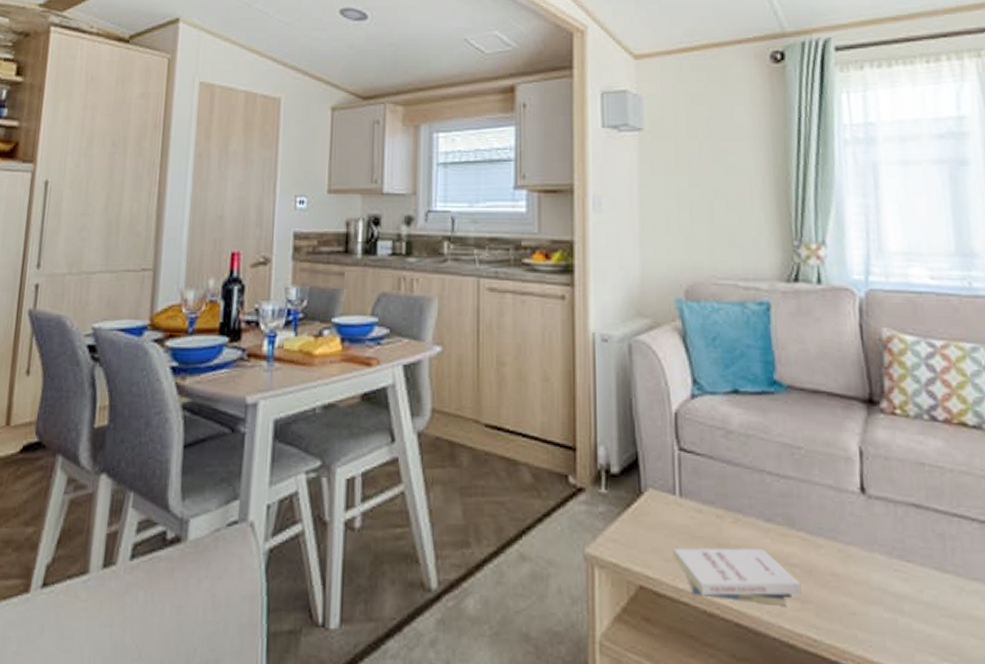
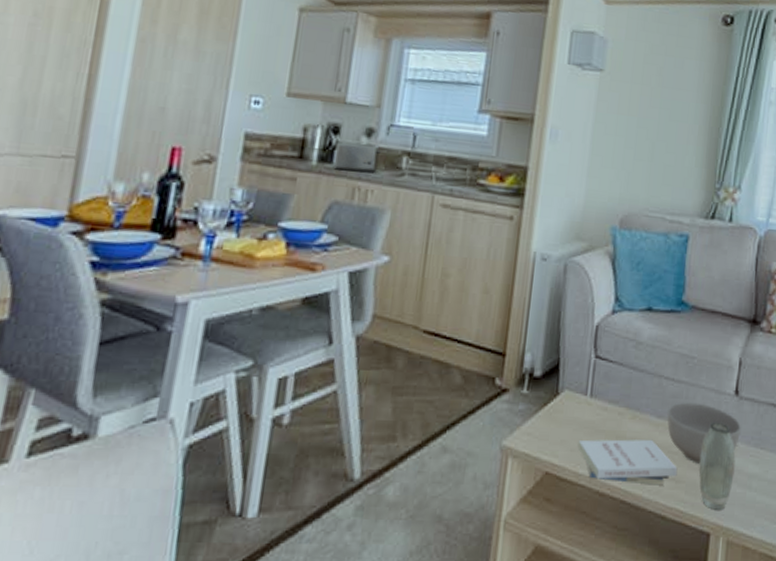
toaster: none [377,232,421,263] -> present [333,141,381,174]
bowl: none [776,502,877,580] -> present [667,402,742,464]
vase: none [827,527,878,640] -> present [699,422,736,510]

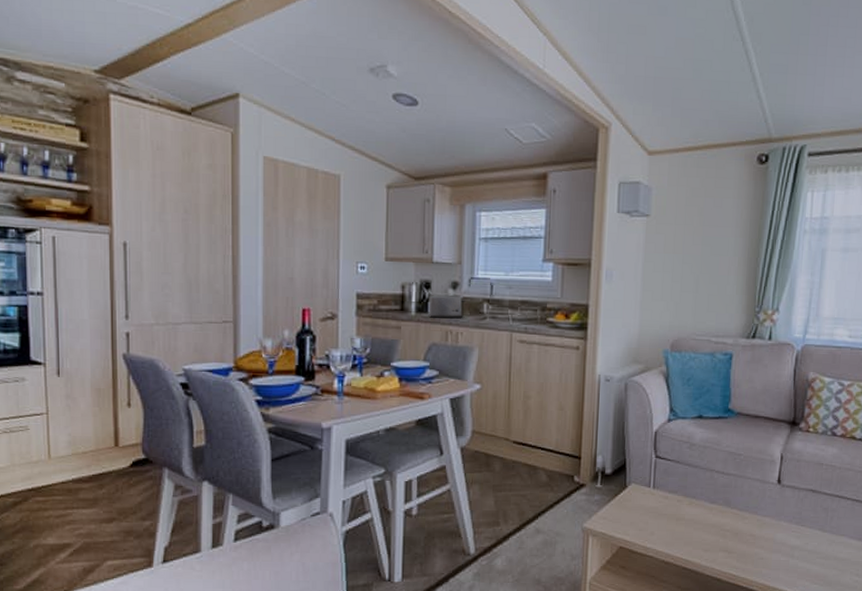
books: present [577,439,678,486] -> none [645,520,730,556]
bowl: present [667,402,742,464] -> none [719,490,784,538]
vase: present [699,422,736,510] -> none [748,505,779,574]

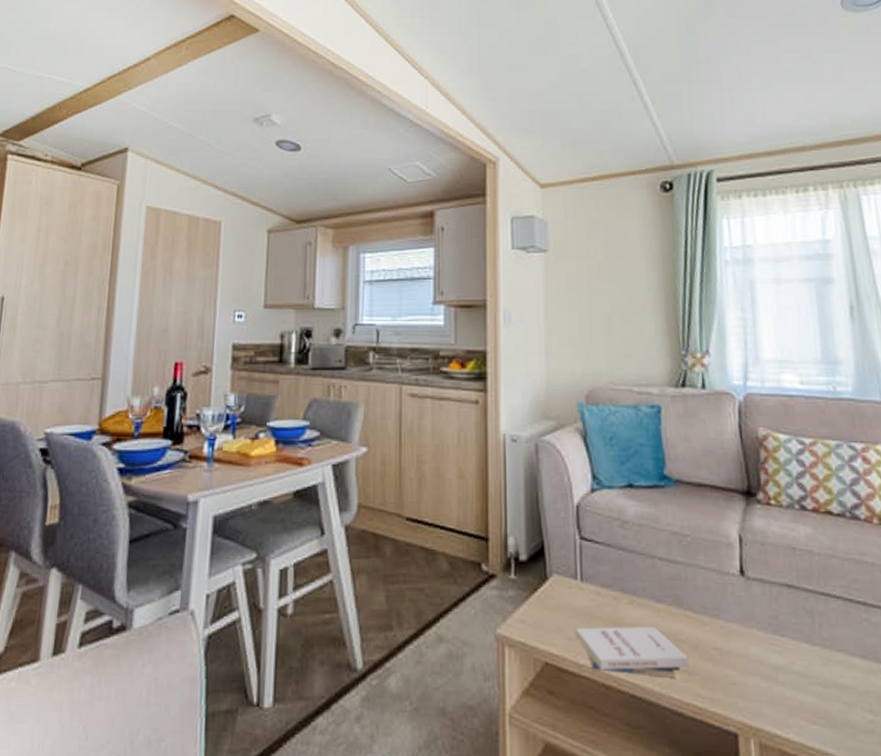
books: none [645,520,730,556] -> present [575,626,689,678]

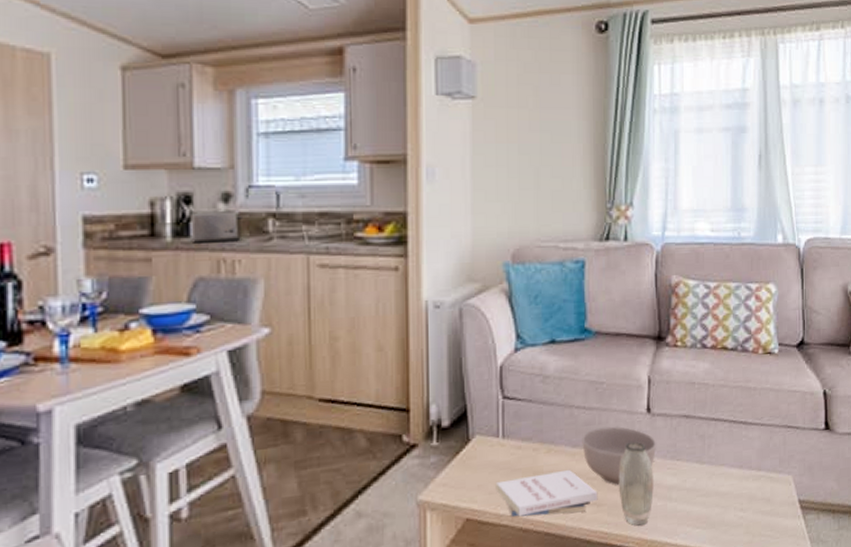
bowl: none [666,584,755,653] -> present [582,426,657,485]
vase: none [711,606,755,707] -> present [618,441,654,526]

